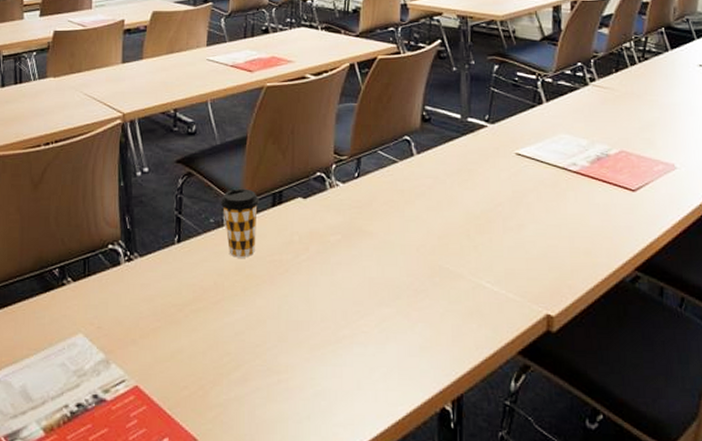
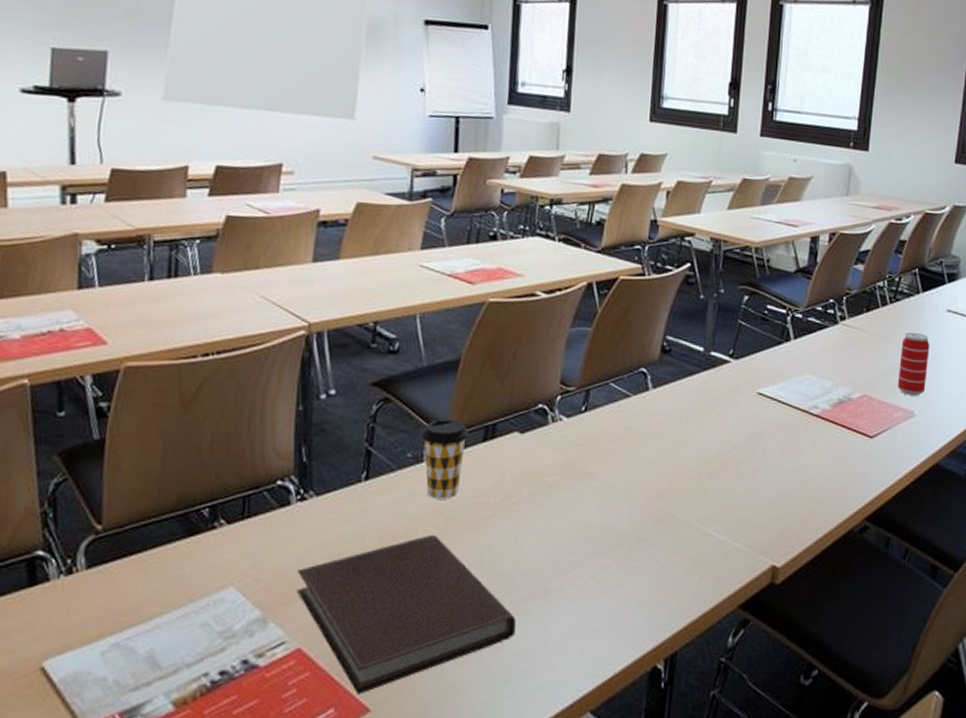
notebook: none [130,288,314,426] -> present [297,534,516,694]
beverage can: none [654,88,685,149] -> present [897,332,930,396]

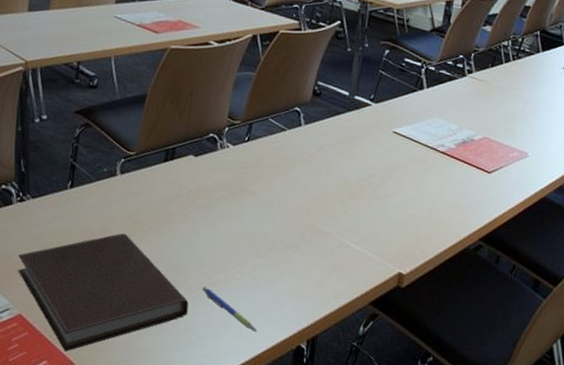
coffee cup: present [421,419,469,499] -> none [115,142,153,206]
pen: none [533,598,603,653] -> present [202,287,258,333]
beverage can: present [897,332,930,396] -> none [514,85,546,140]

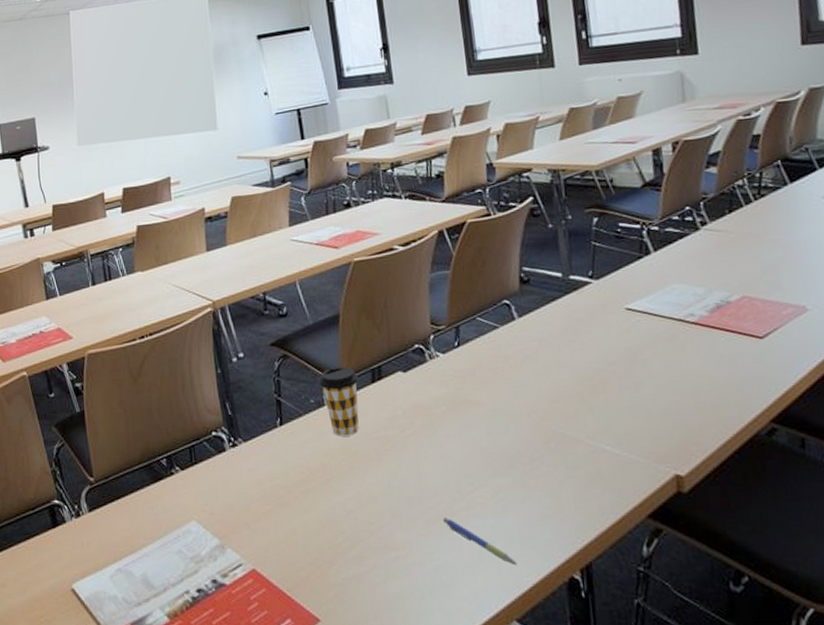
notebook: present [18,233,189,352] -> none [241,467,432,607]
coffee cup: none [115,142,153,206] -> present [318,366,359,436]

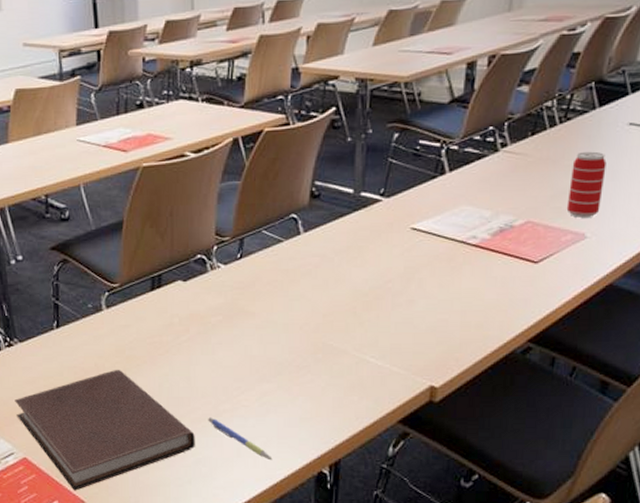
notebook: none [241,467,432,607] -> present [15,369,195,491]
coffee cup: present [318,366,359,436] -> none [97,273,138,340]
beverage can: none [776,225,816,290] -> present [566,151,607,218]

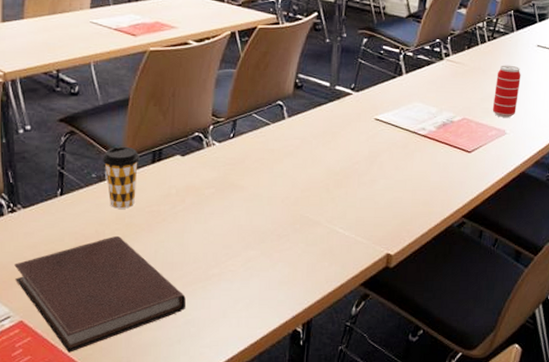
coffee cup: none [97,273,138,340] -> present [102,146,140,209]
pen: present [208,417,273,461] -> none [198,281,254,321]

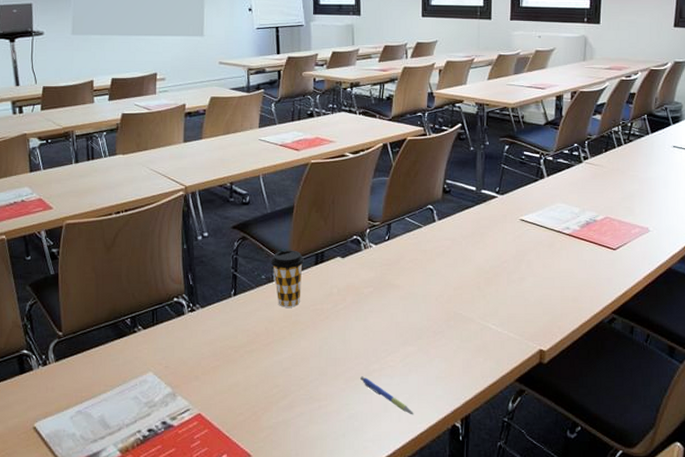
notebook: present [14,235,186,353] -> none [193,332,349,445]
pen: none [198,281,254,321] -> present [360,376,414,415]
beverage can: present [492,65,521,118] -> none [634,165,660,215]

